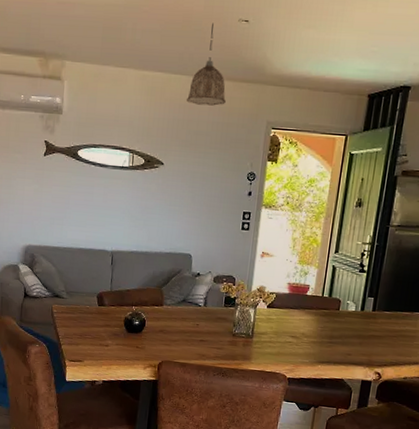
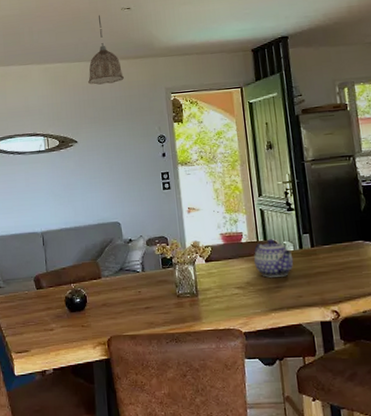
teapot: none [313,296,353,334] -> present [253,239,294,277]

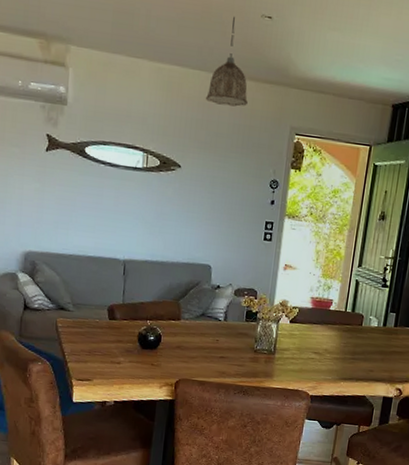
teapot: present [253,239,294,277] -> none [336,311,375,350]

